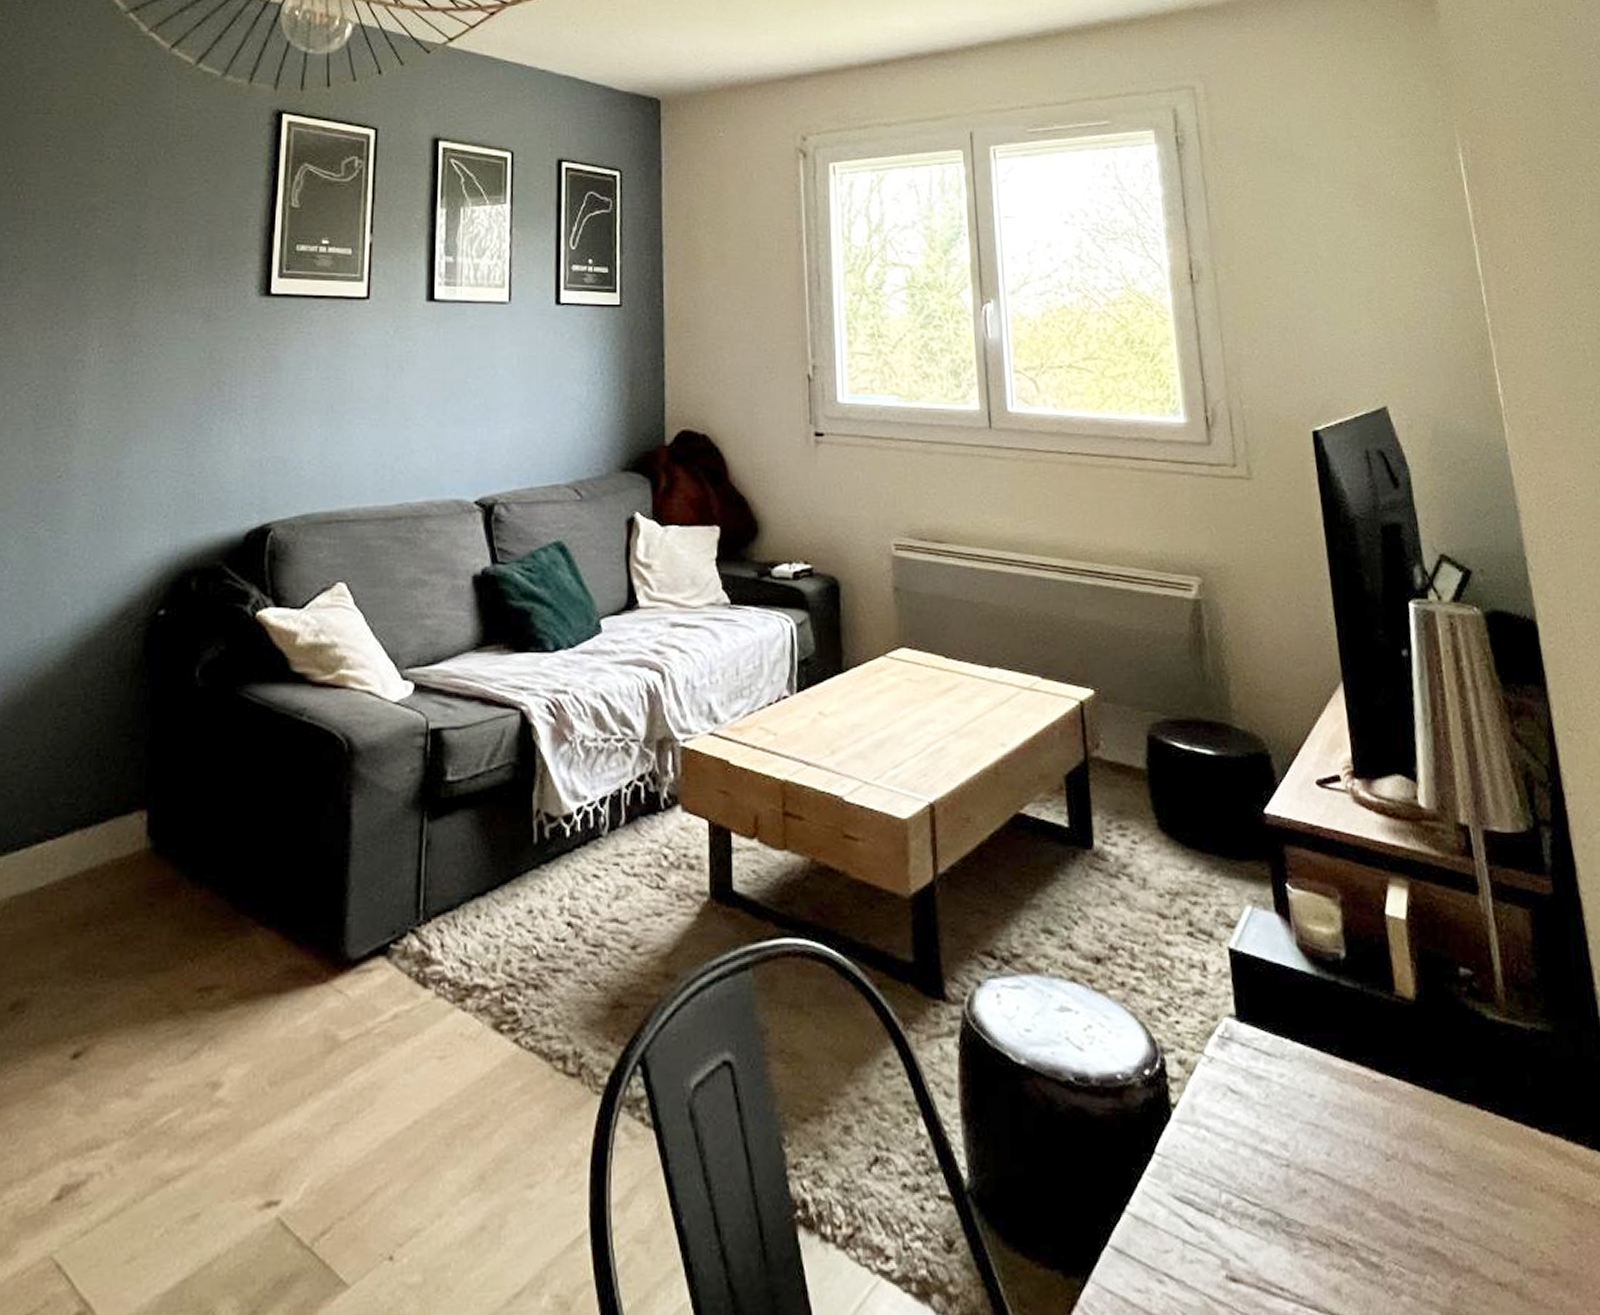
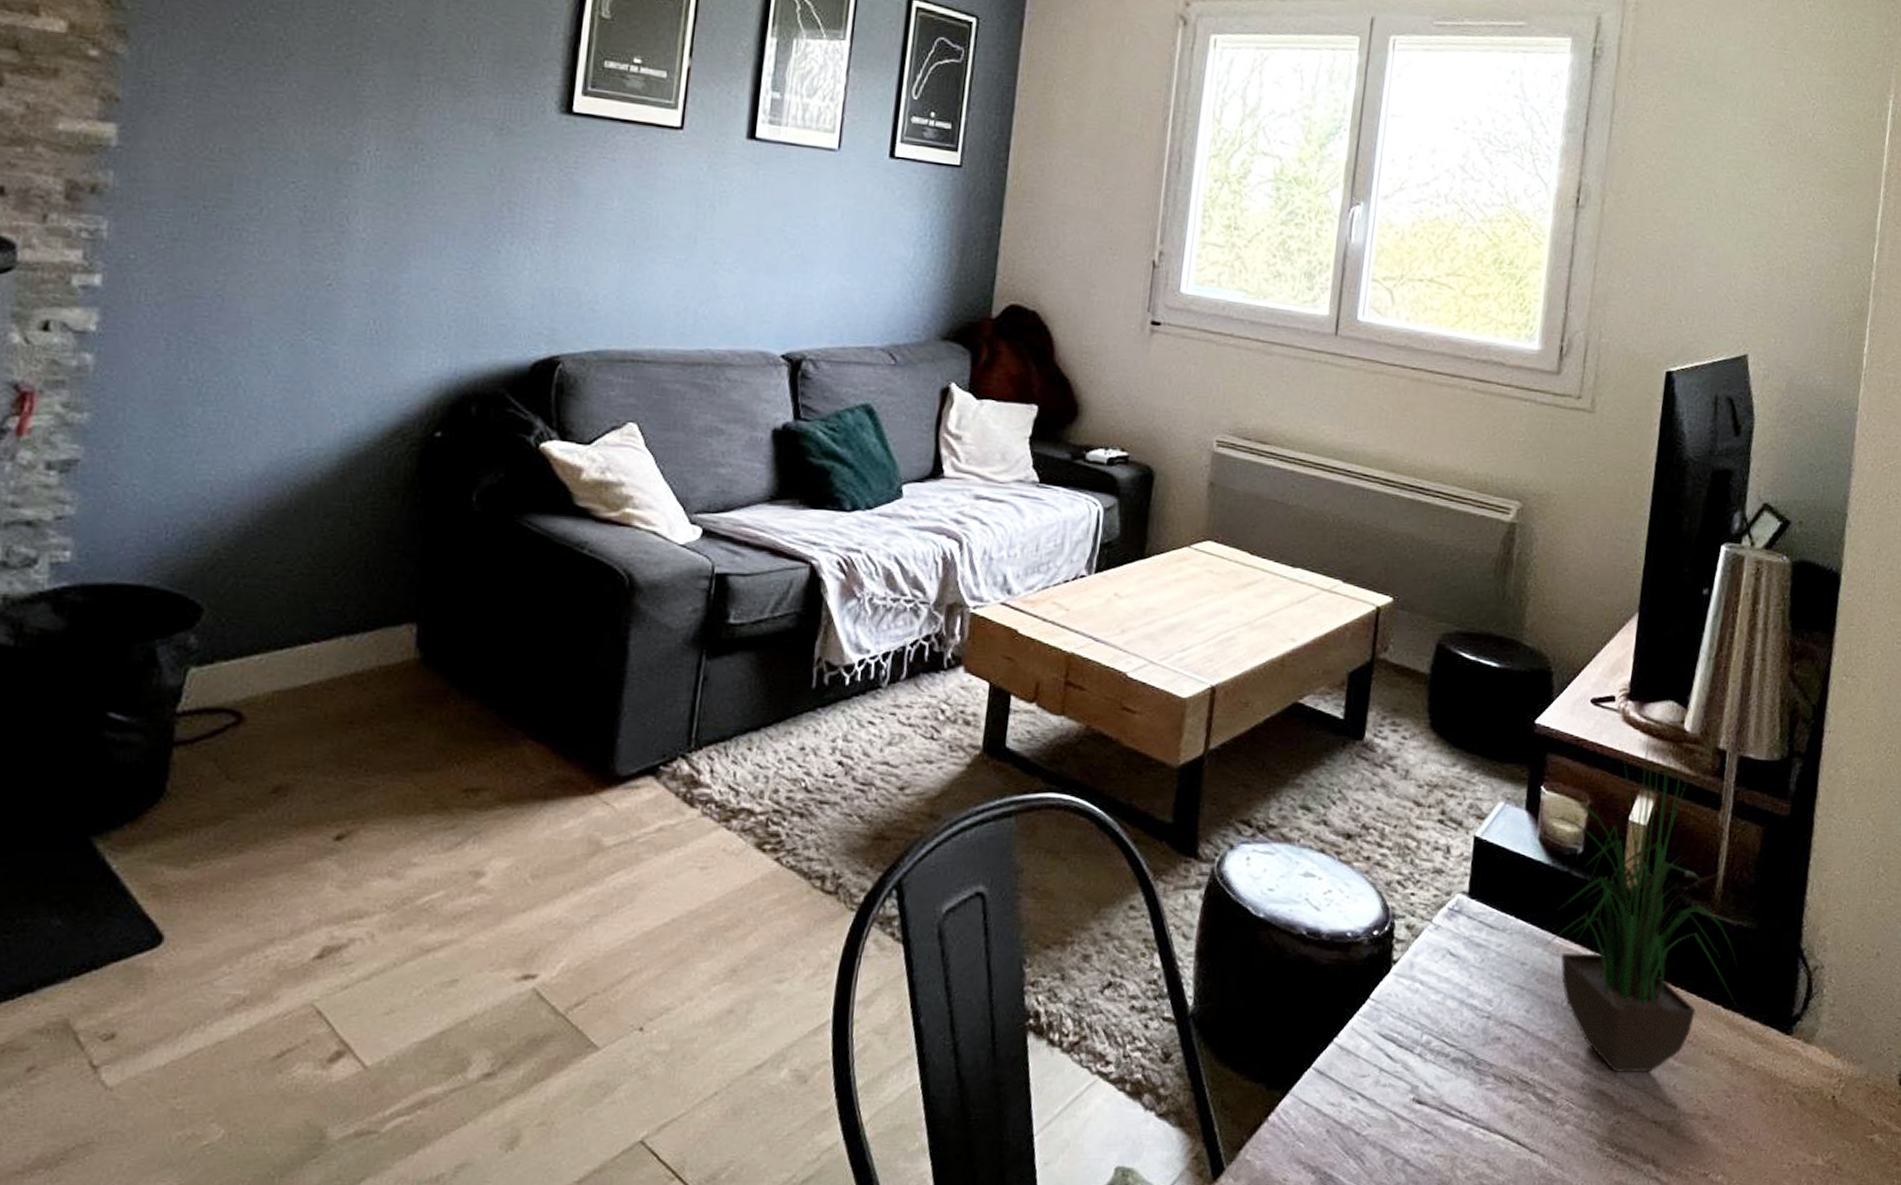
potted plant: none [1302,805,1554,1223] -> present [1543,726,1738,1073]

